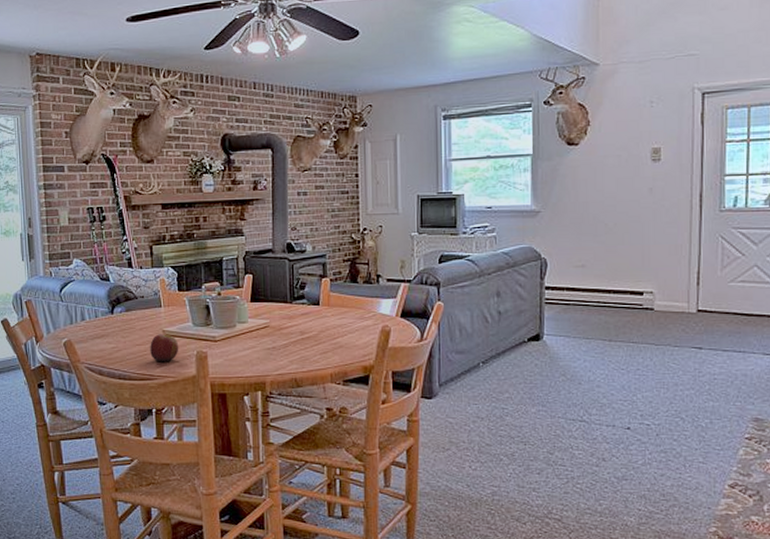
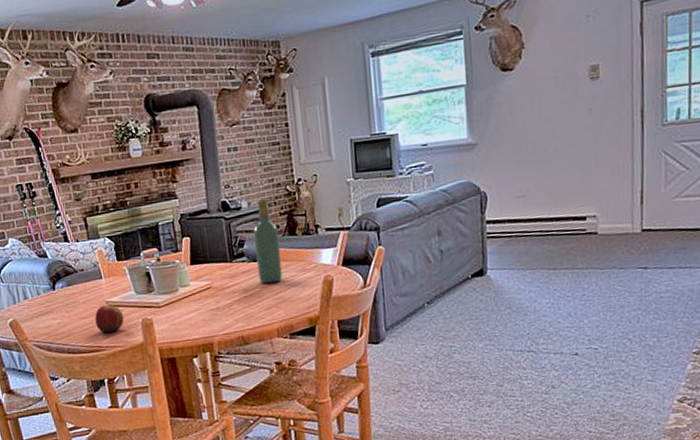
wine bottle: none [315,243,341,328] -> present [253,198,283,284]

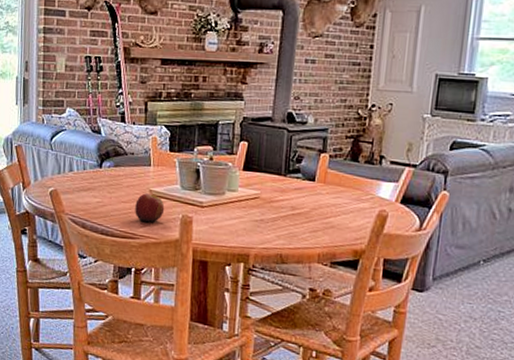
wine bottle: present [253,198,283,284] -> none [310,117,341,207]

